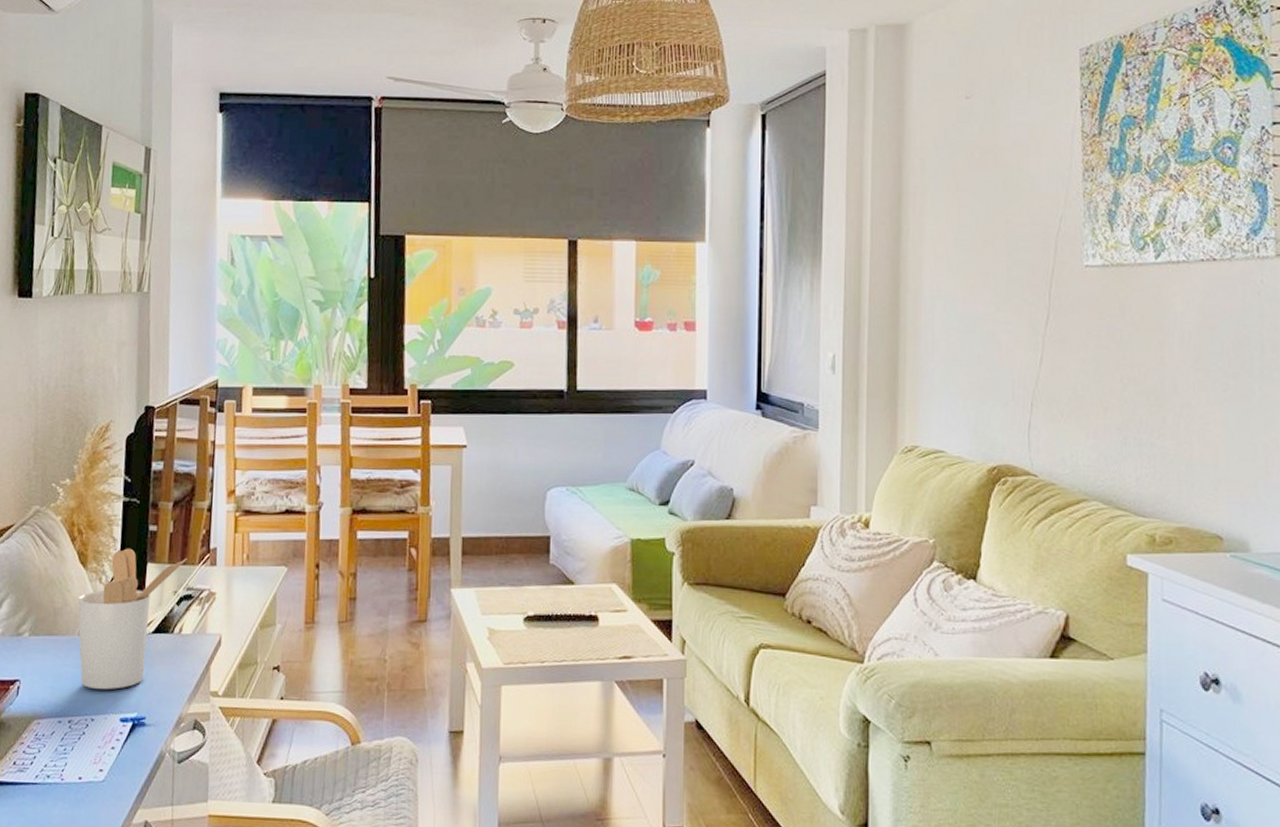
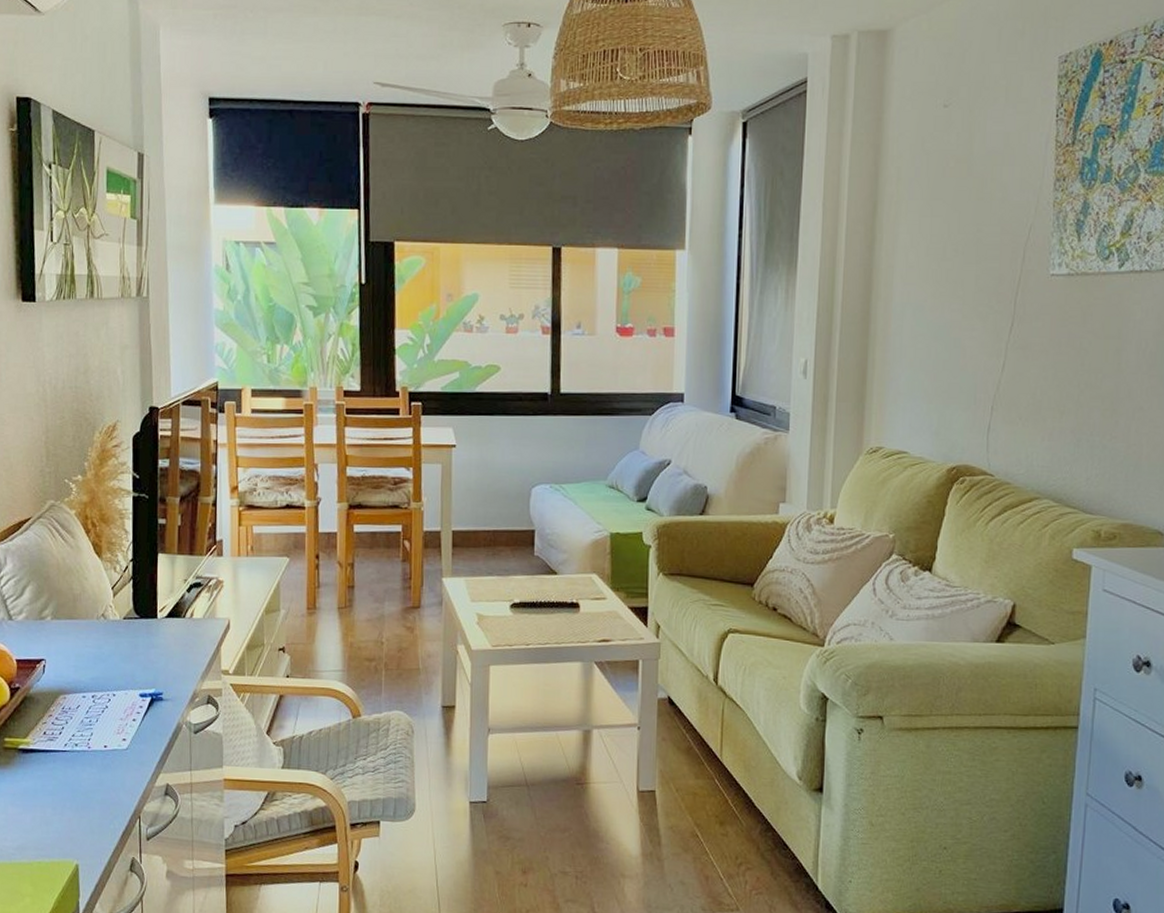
utensil holder: present [77,548,187,690] -> none [94,540,195,669]

